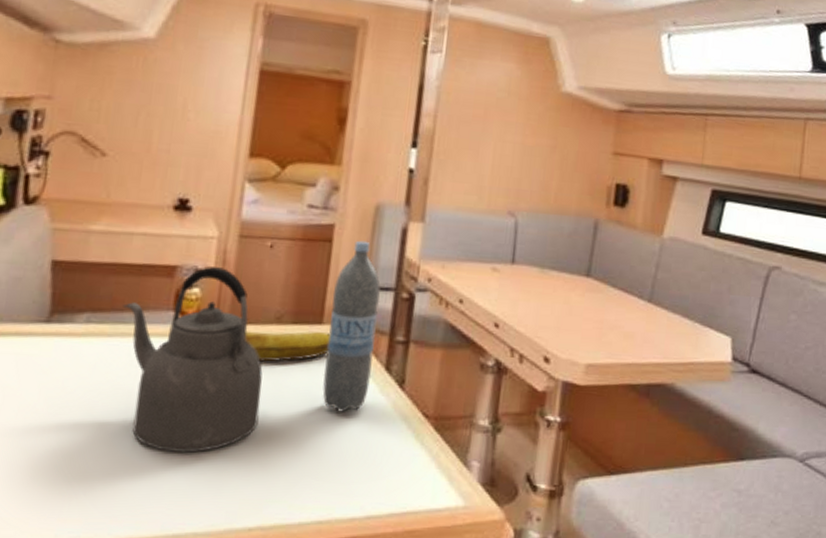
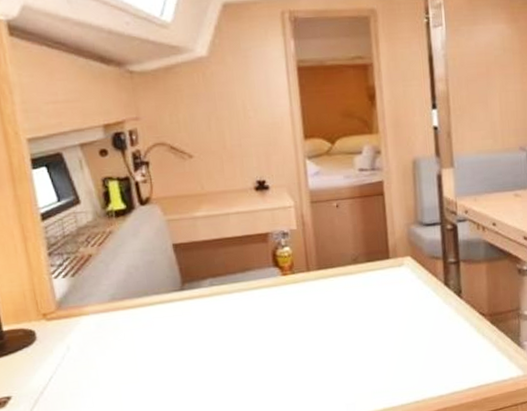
kettle: present [122,267,263,453] -> none [234,228,356,369]
banana: present [245,331,331,362] -> none [332,264,398,294]
water bottle: present [322,240,381,412] -> none [392,189,435,322]

